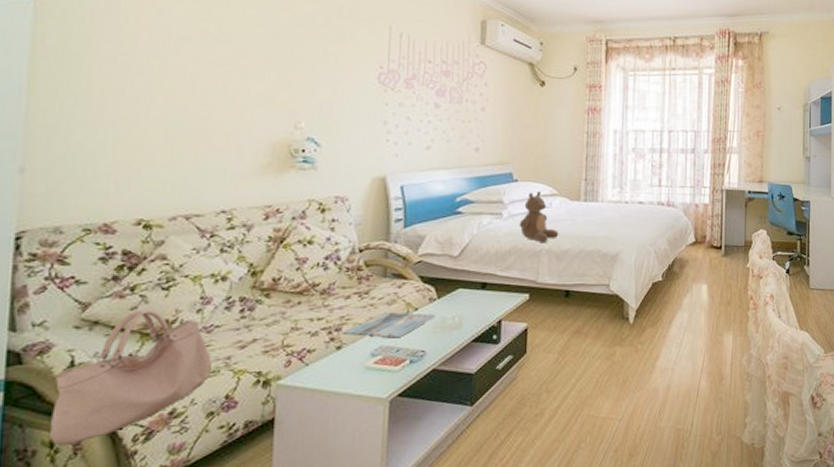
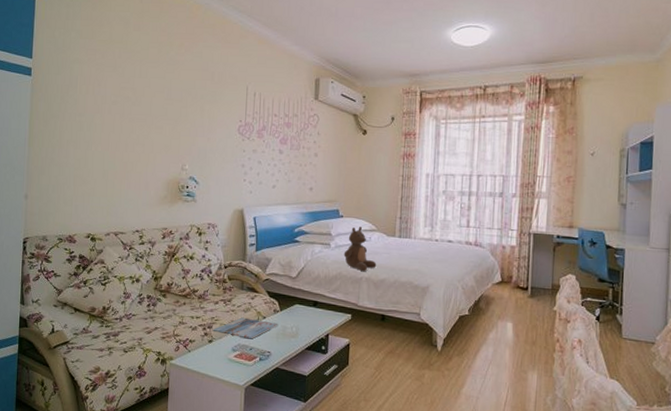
handbag: present [48,310,213,446] -> none [41,298,131,386]

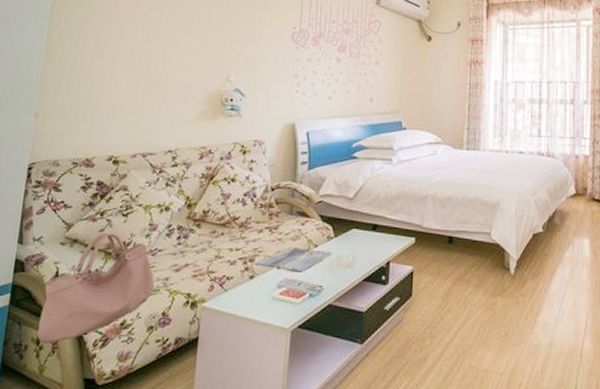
handbag: none [41,298,131,386] -> present [36,232,155,344]
teddy bear: present [343,227,377,272] -> none [407,139,443,189]

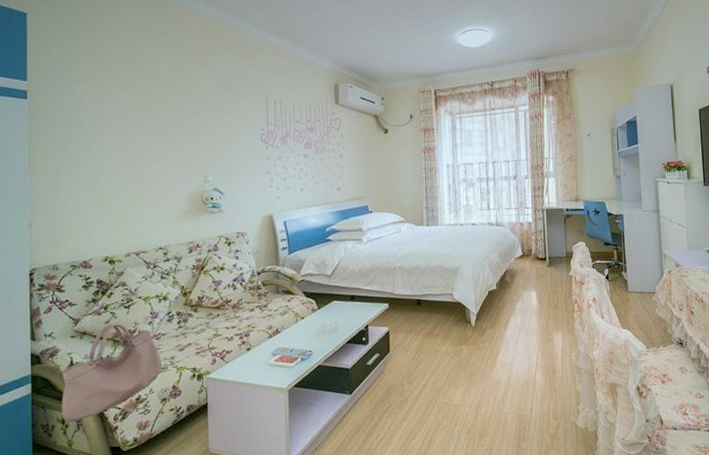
magazine: present [255,247,332,272] -> none [250,320,318,342]

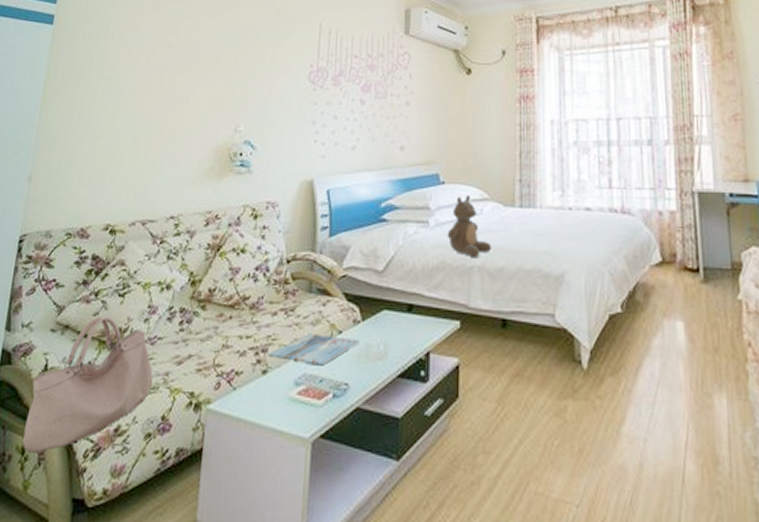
magazine: none [250,320,318,342] -> present [268,333,360,366]
teddy bear: none [376,220,408,262] -> present [447,196,492,258]

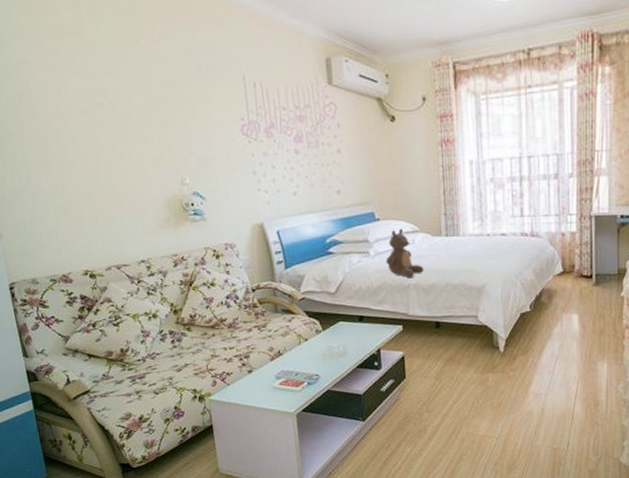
handbag: present [22,316,154,454] -> none [61,341,162,438]
magazine: present [268,333,360,366] -> none [250,342,323,364]

